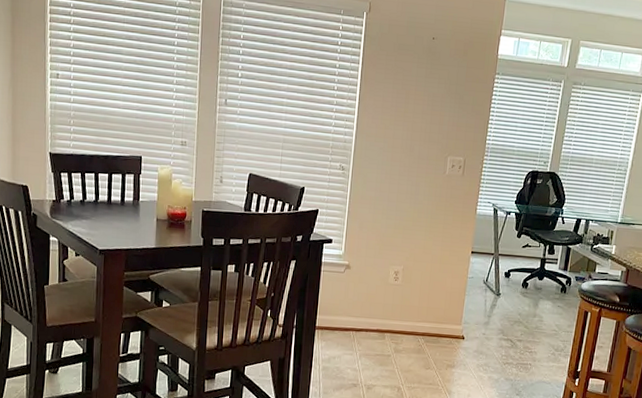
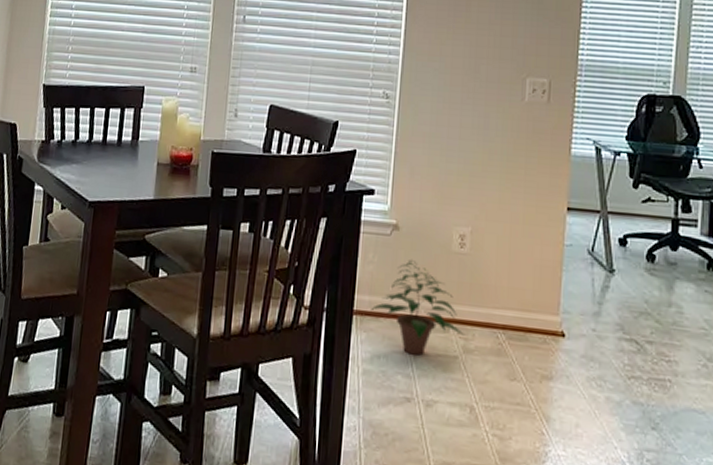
potted plant: none [329,289,395,356] -> present [371,259,464,356]

